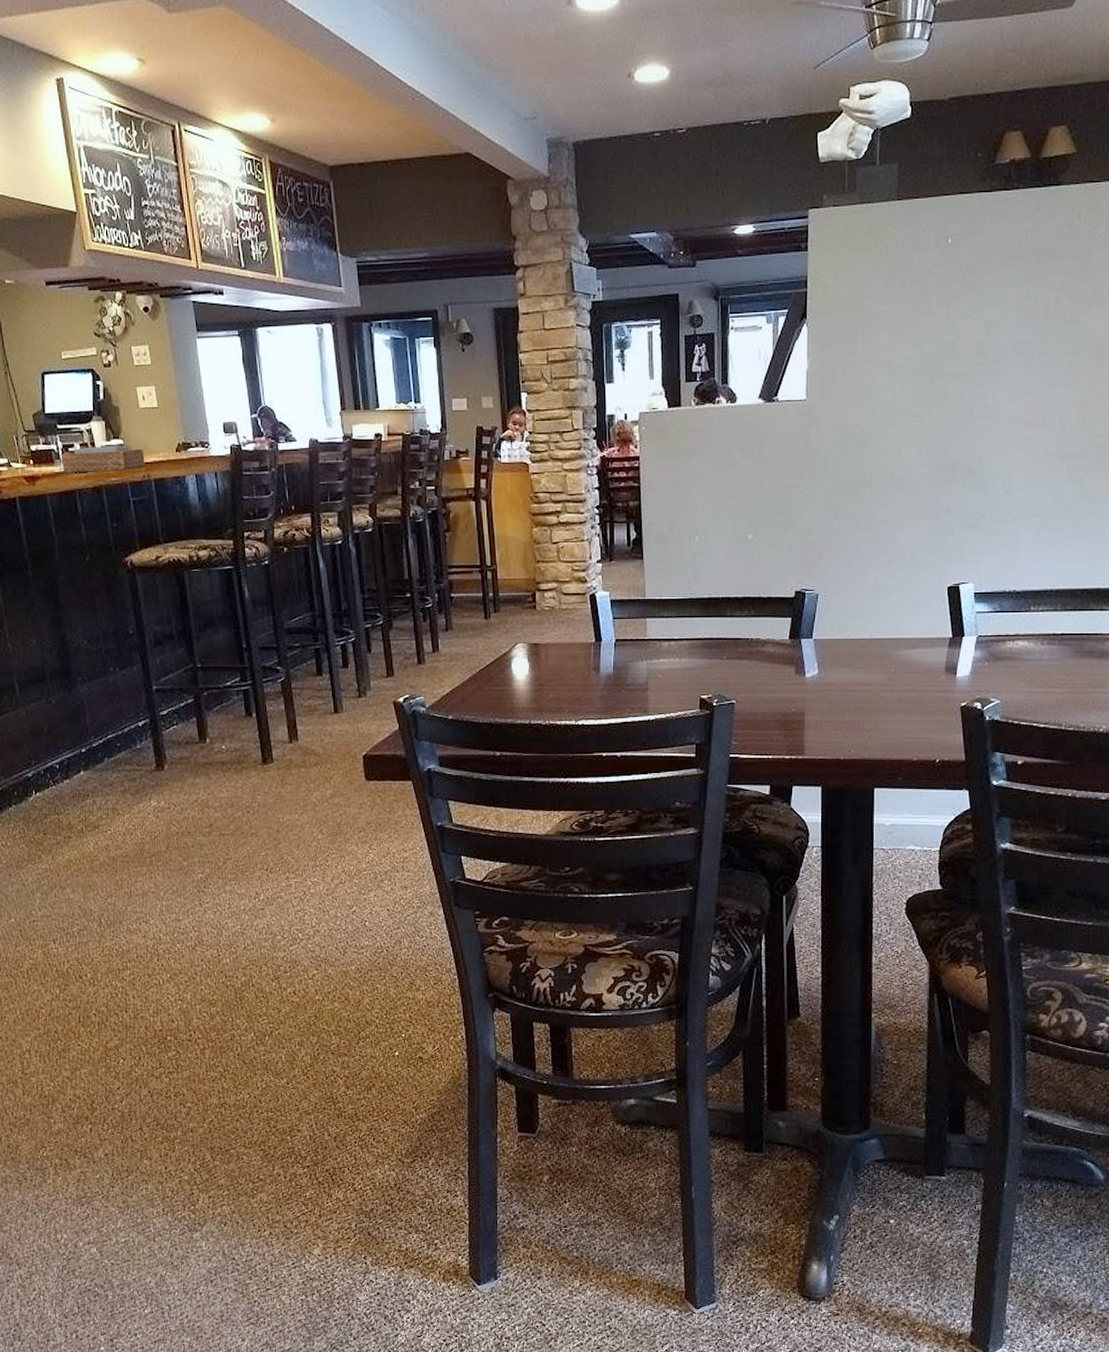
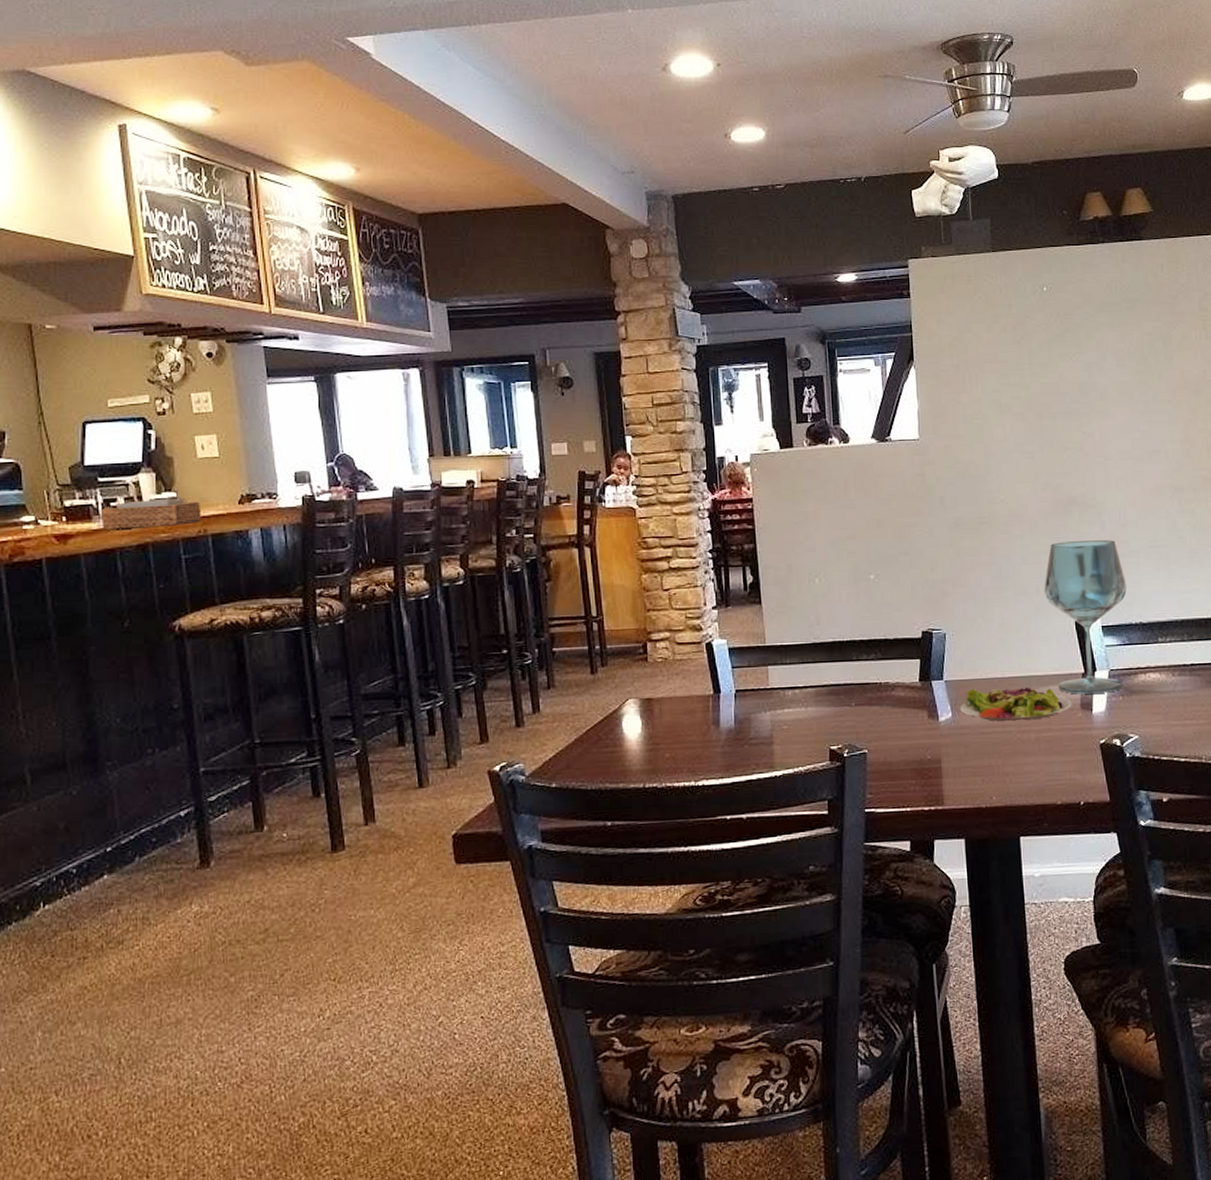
salad plate: none [827,647,938,681] -> present [960,687,1073,722]
wine glass: none [919,507,1005,658] -> present [1044,540,1127,694]

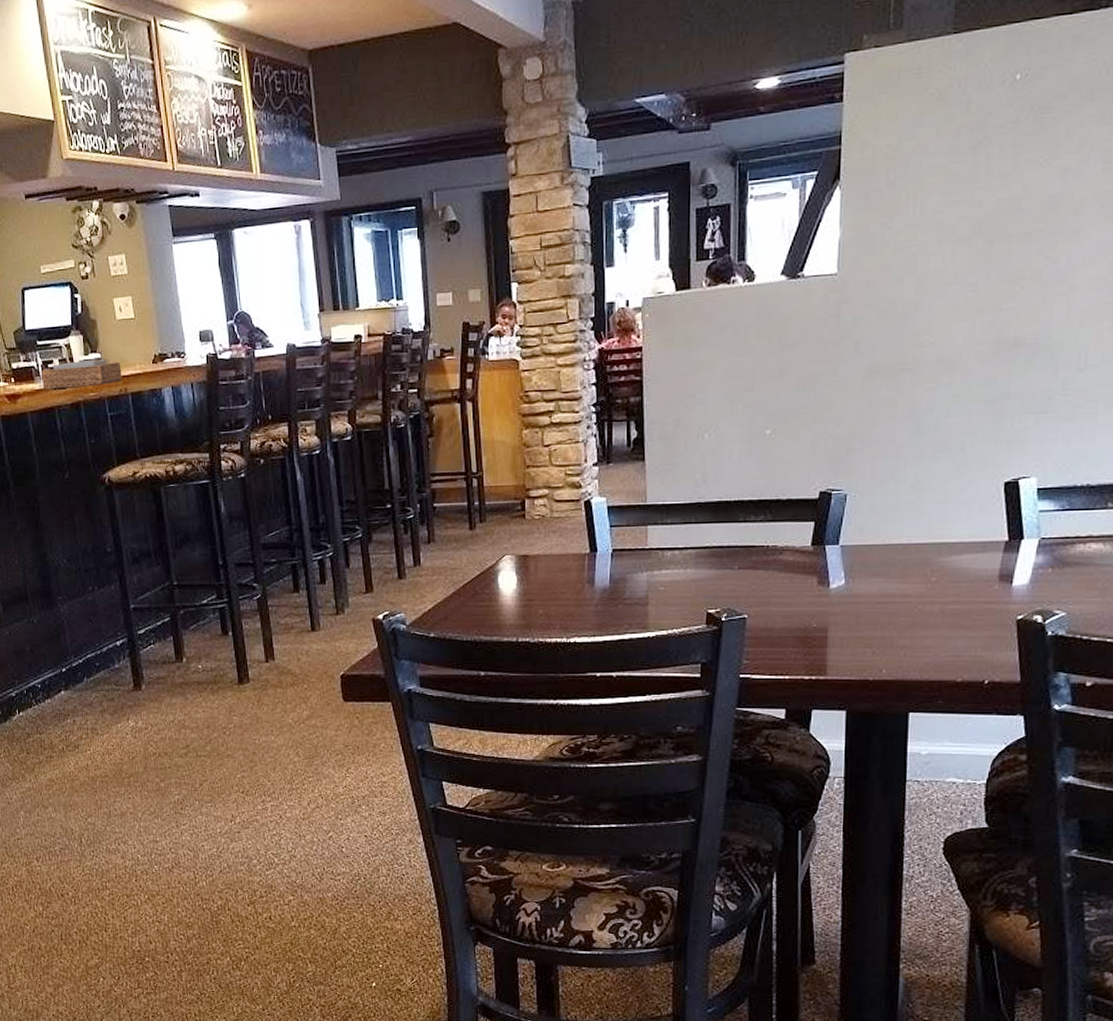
salad plate: present [960,687,1073,722] -> none [855,554,990,592]
wine glass: present [1044,540,1127,694] -> none [970,388,1077,565]

